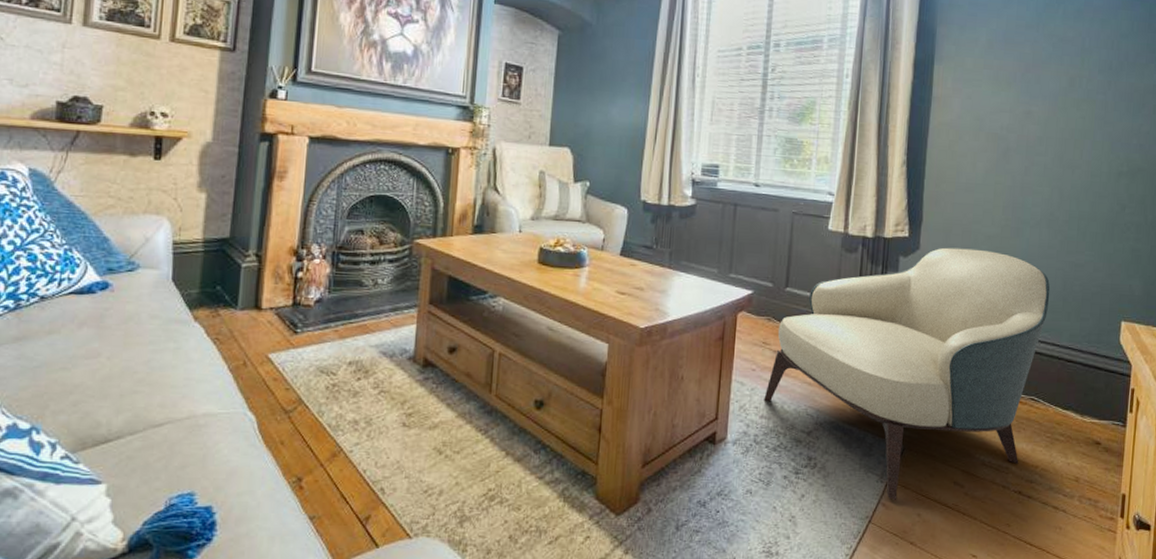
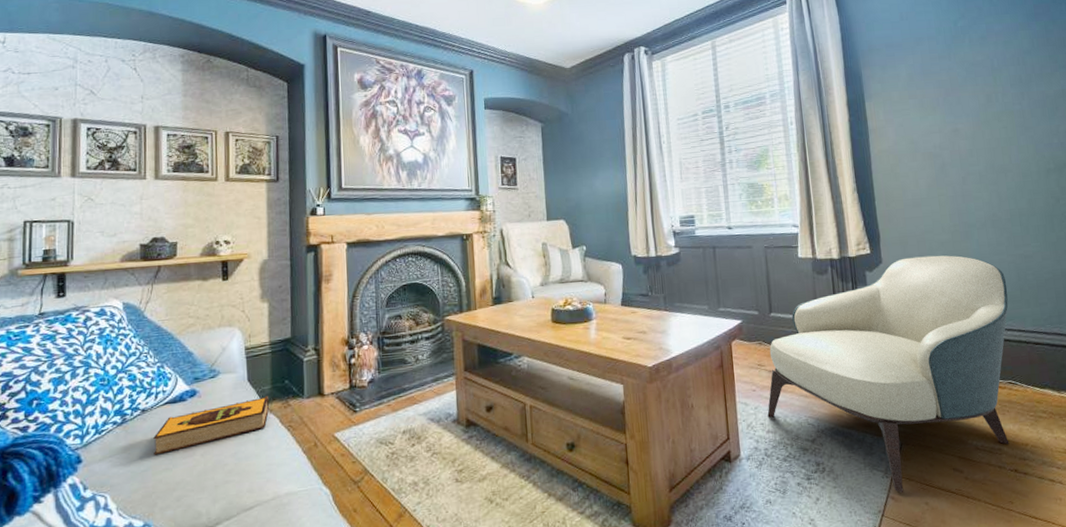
hardback book: none [50,301,196,351] -> present [153,396,270,455]

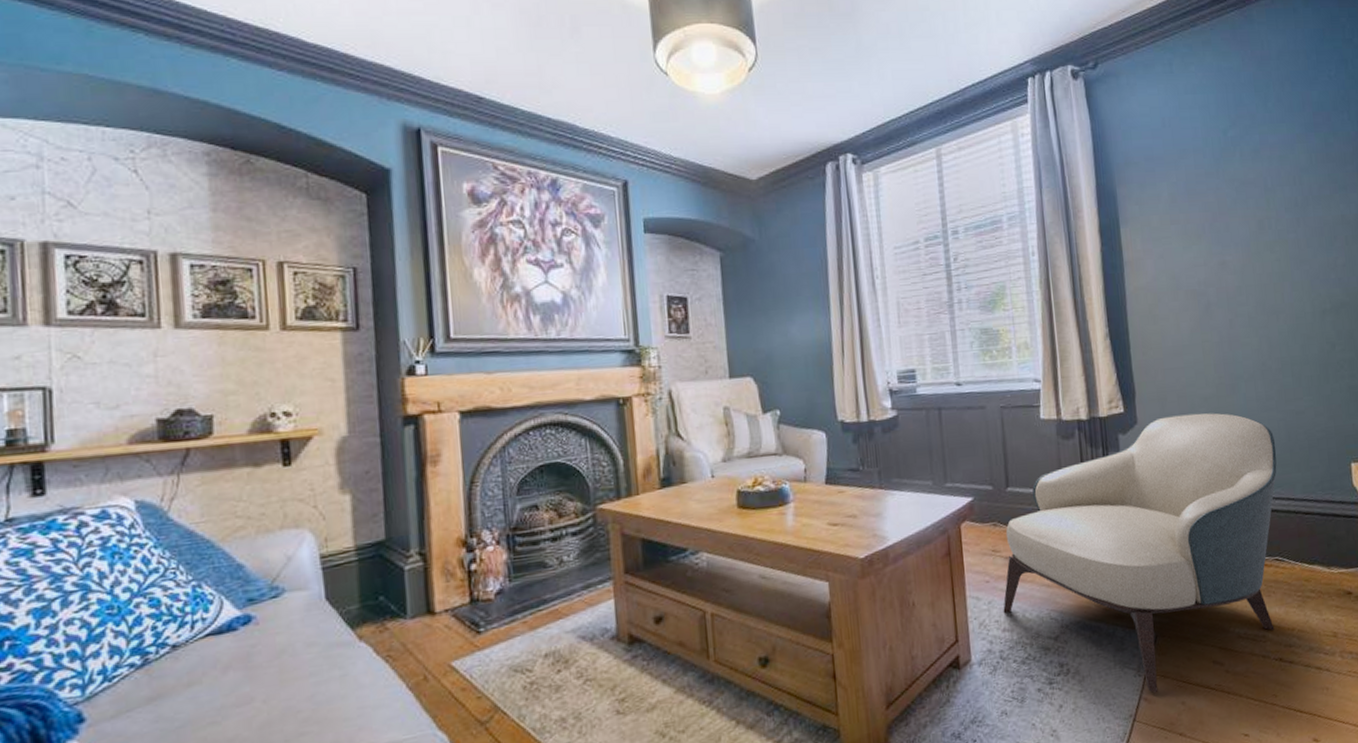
hardback book: present [153,396,270,455] -> none [191,618,359,706]

